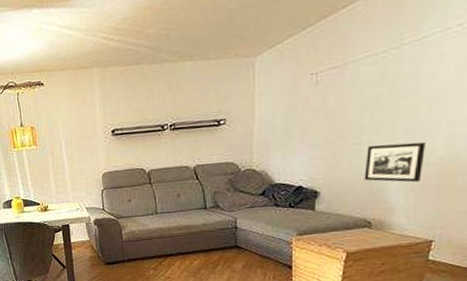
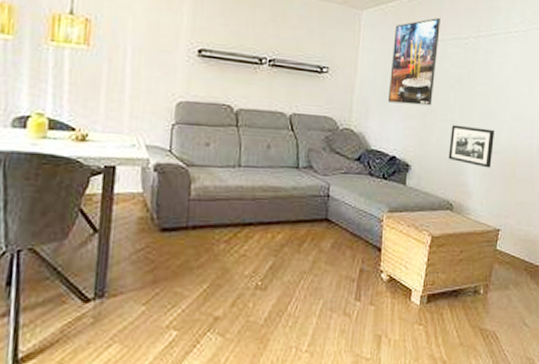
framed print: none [289,40,349,138] -> present [387,18,440,106]

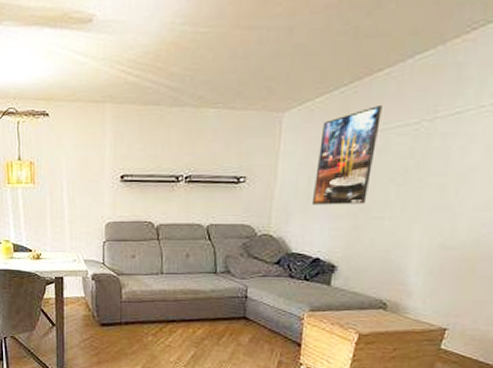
picture frame: present [448,124,494,168] -> none [384,221,449,265]

